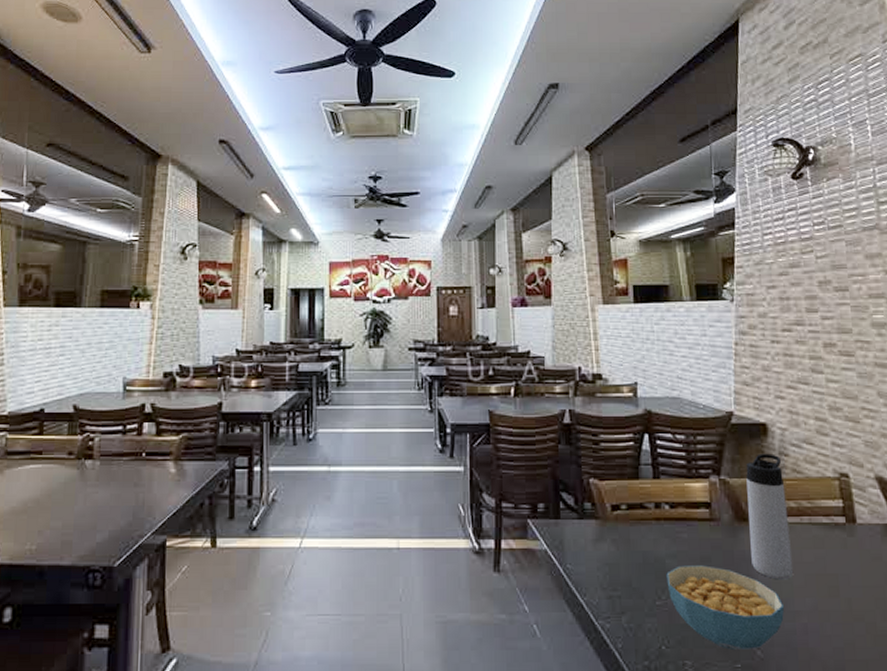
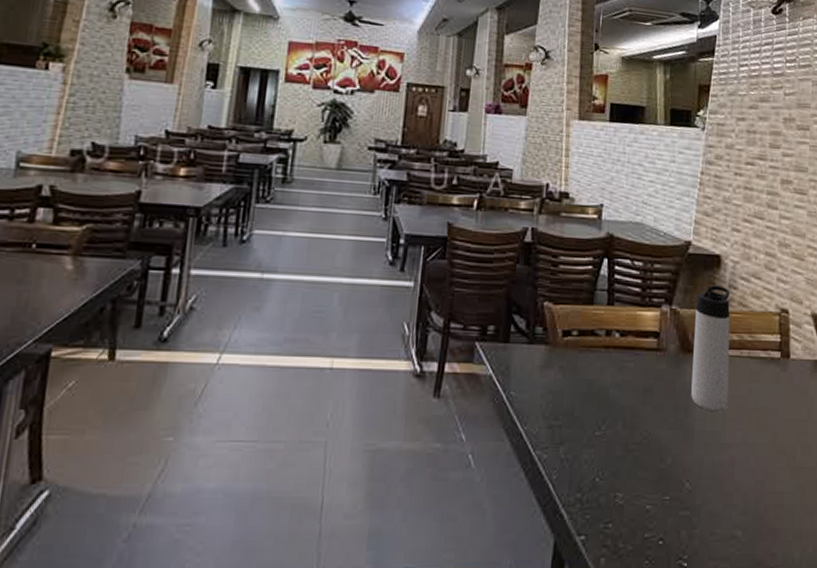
cereal bowl: present [666,565,785,650] -> none [608,395,716,482]

